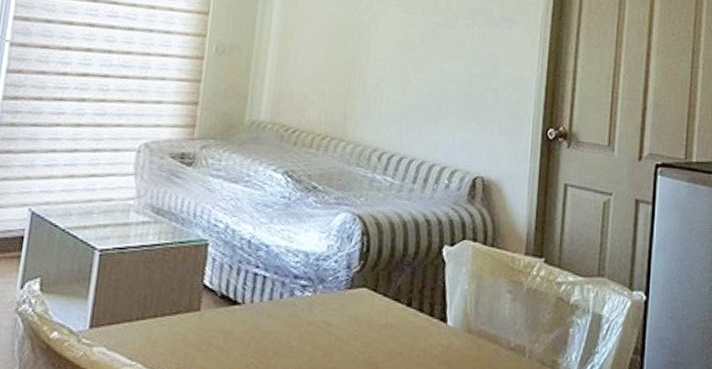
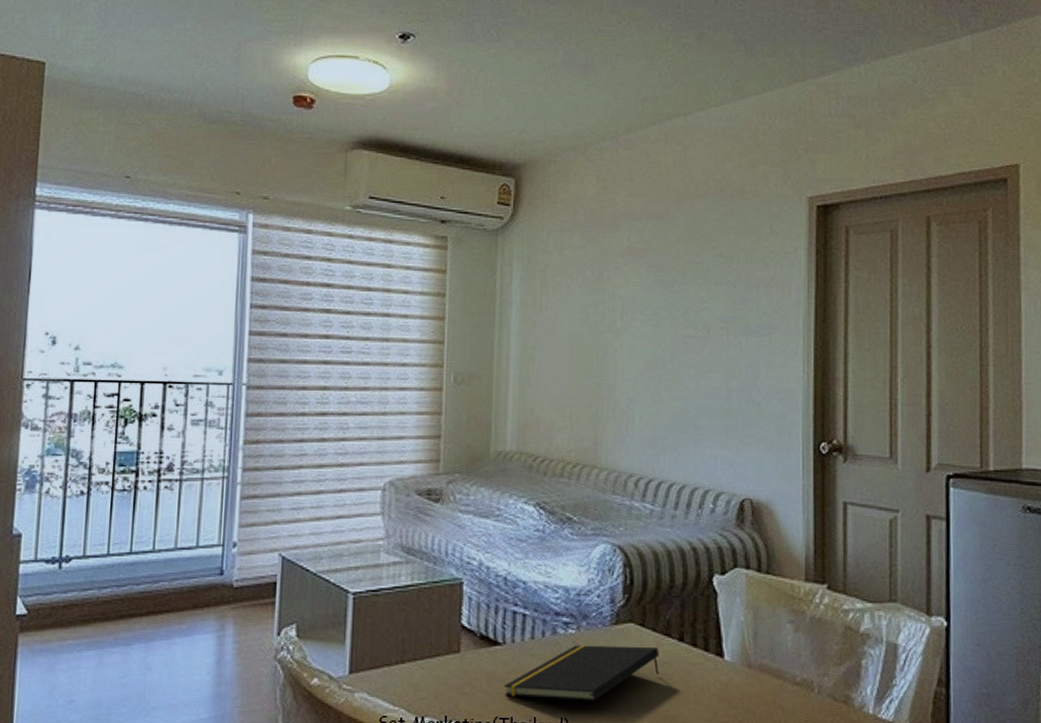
notepad: none [240,307,388,360] -> present [504,645,659,701]

